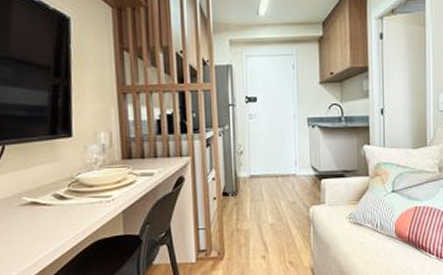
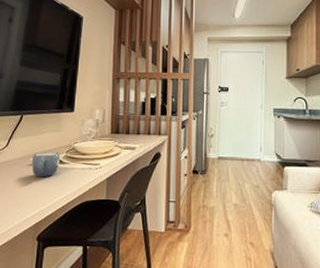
mug: none [23,186,61,218] -> present [31,151,60,177]

